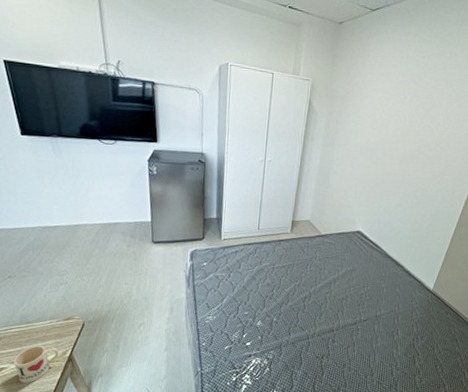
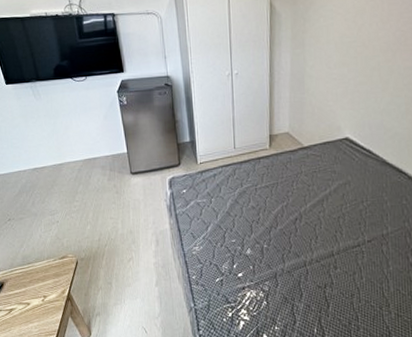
mug: present [14,346,59,383] -> none [21,286,59,323]

